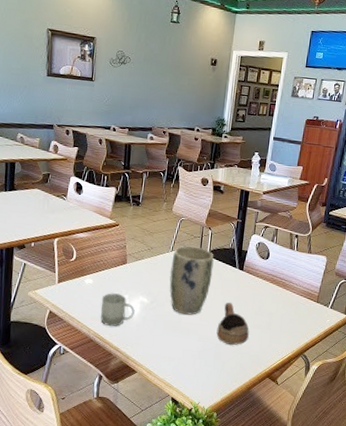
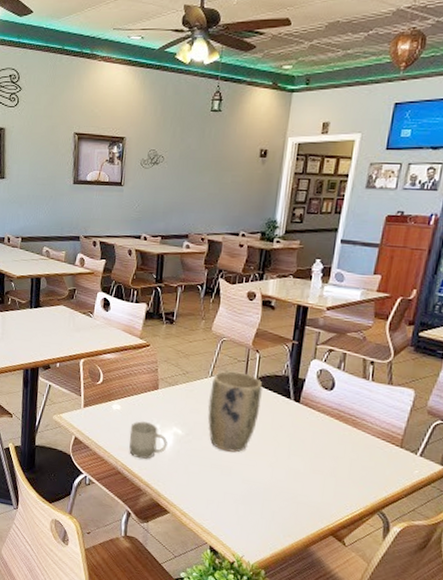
cup: present [216,302,249,345] -> none [265,440,307,492]

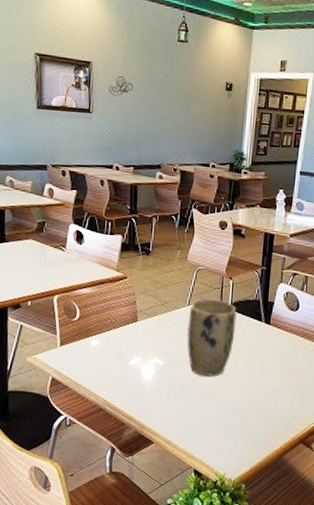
cup: present [129,421,168,459] -> none [110,355,149,392]

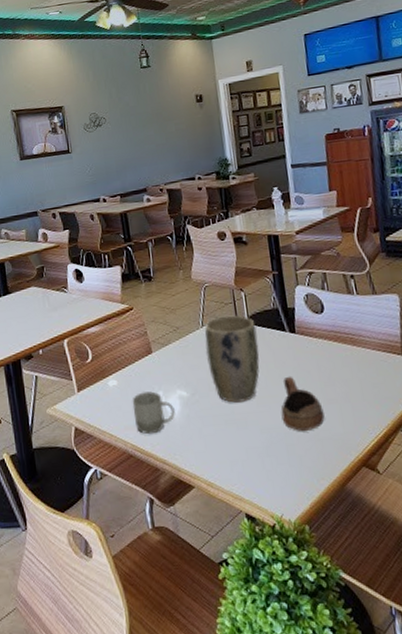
cup: none [110,355,149,392] -> present [132,391,175,434]
cup: none [242,360,279,408] -> present [281,376,325,431]

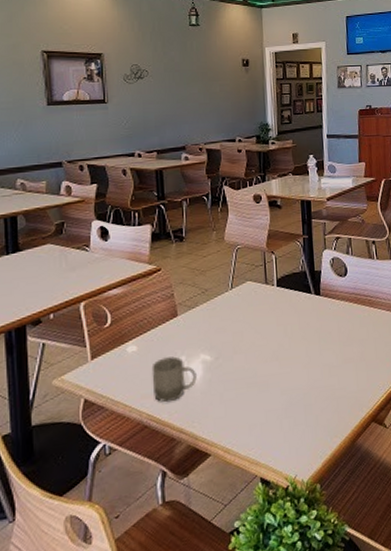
plant pot: present [204,315,260,403] -> none [232,277,286,366]
cup: present [281,376,325,431] -> none [301,337,341,391]

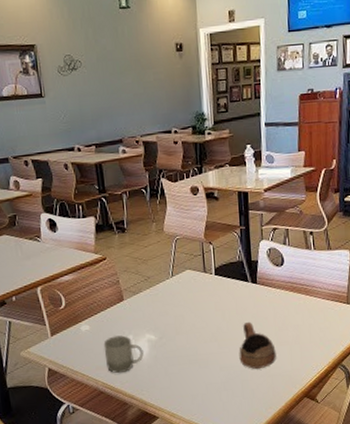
cup: none [301,337,341,391] -> present [239,321,276,369]

